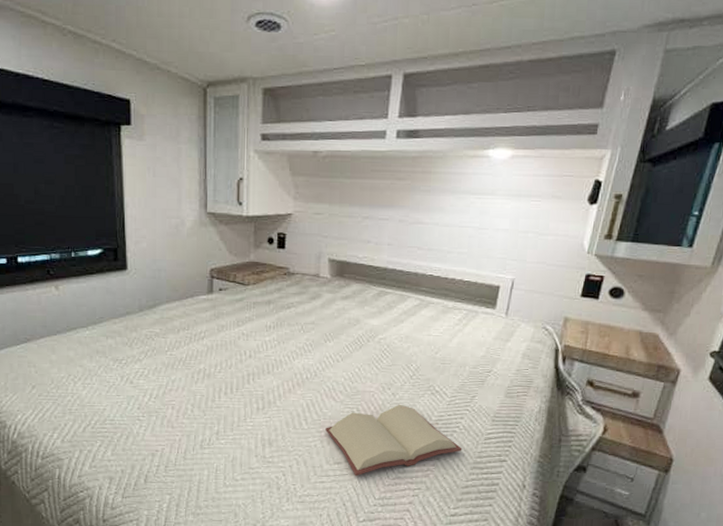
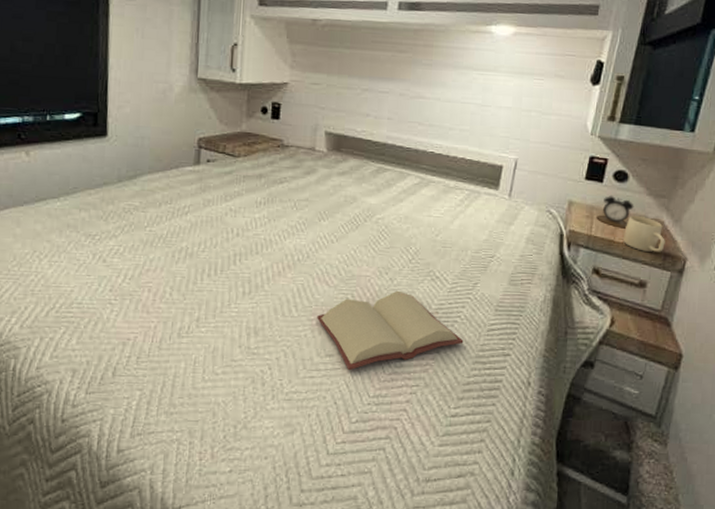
alarm clock: none [591,310,630,343] -> present [596,194,634,229]
mug: none [616,329,660,364] -> present [622,215,665,252]

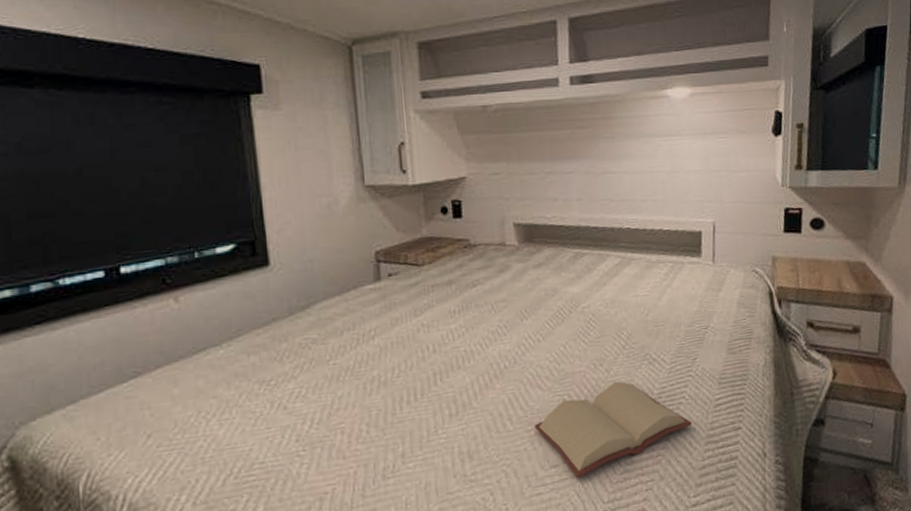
alarm clock: present [596,194,634,229] -> none [801,243,835,277]
mug: present [622,215,665,252] -> none [829,260,871,296]

